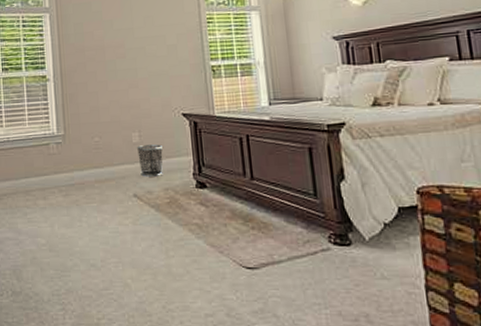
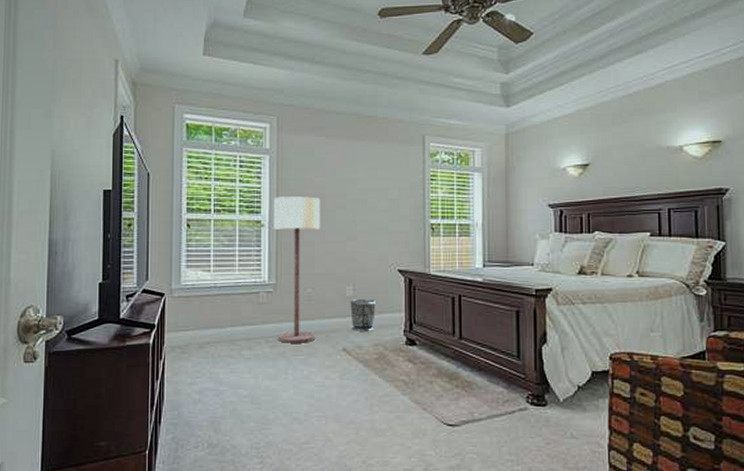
floor lamp: none [56,49,107,192] -> present [273,196,320,343]

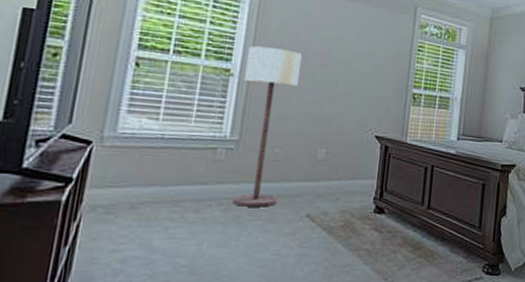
waste bin: present [350,299,376,331] -> none [319,163,348,198]

